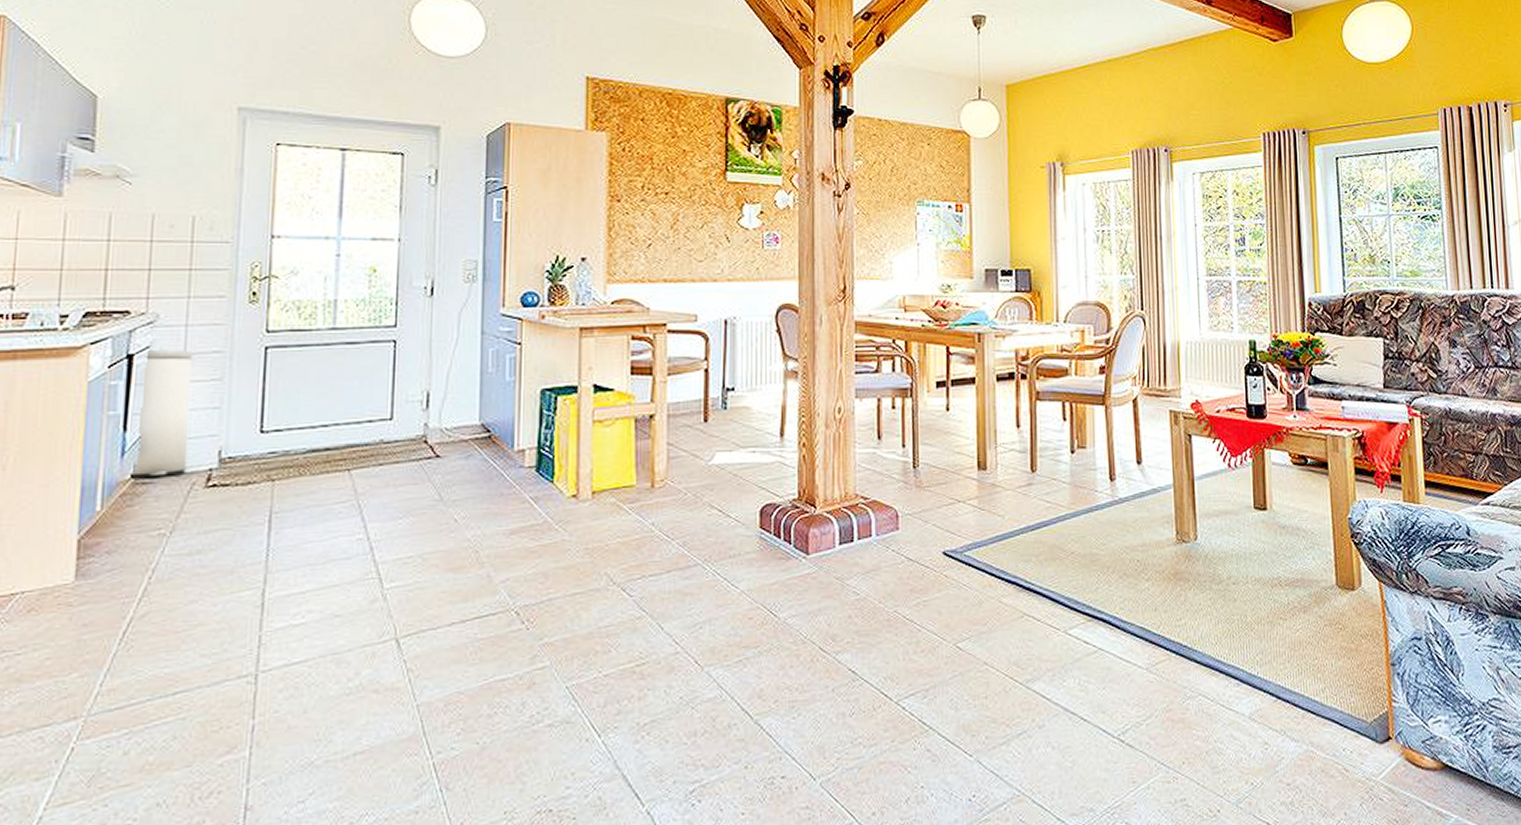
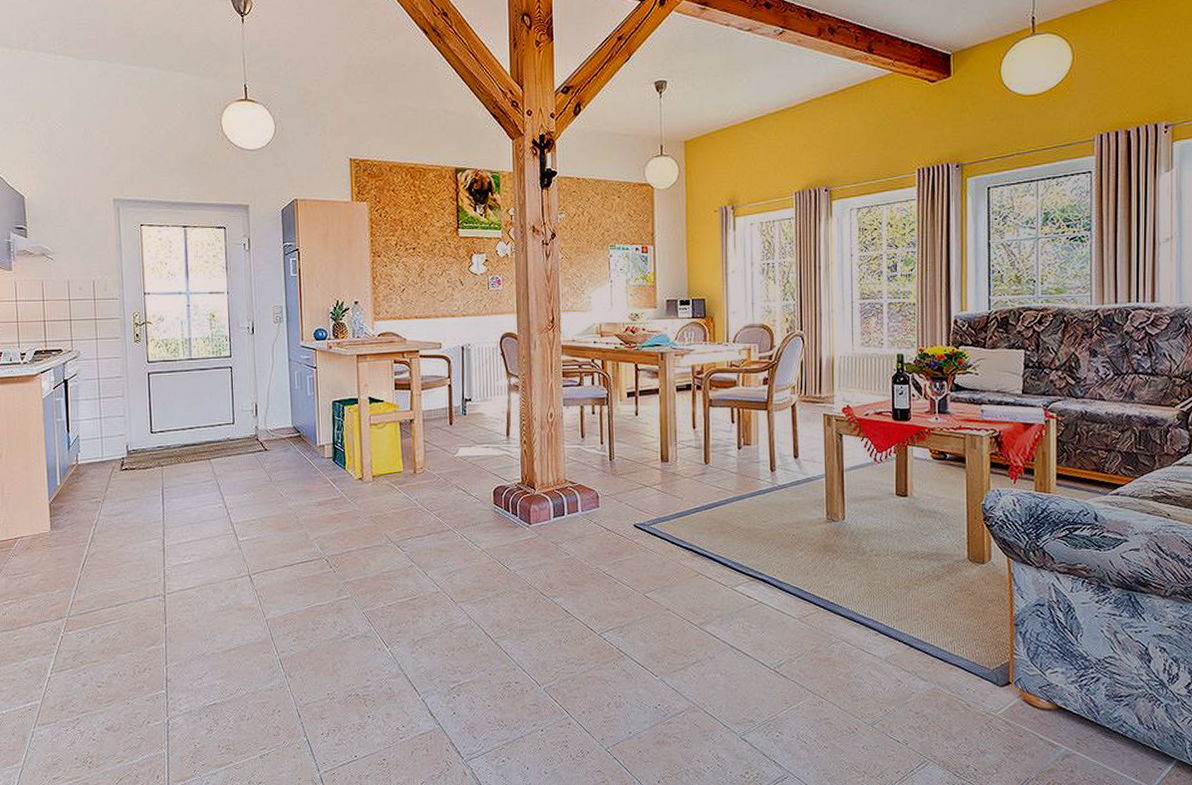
pedal bin: present [128,350,193,479] -> none [74,376,108,465]

